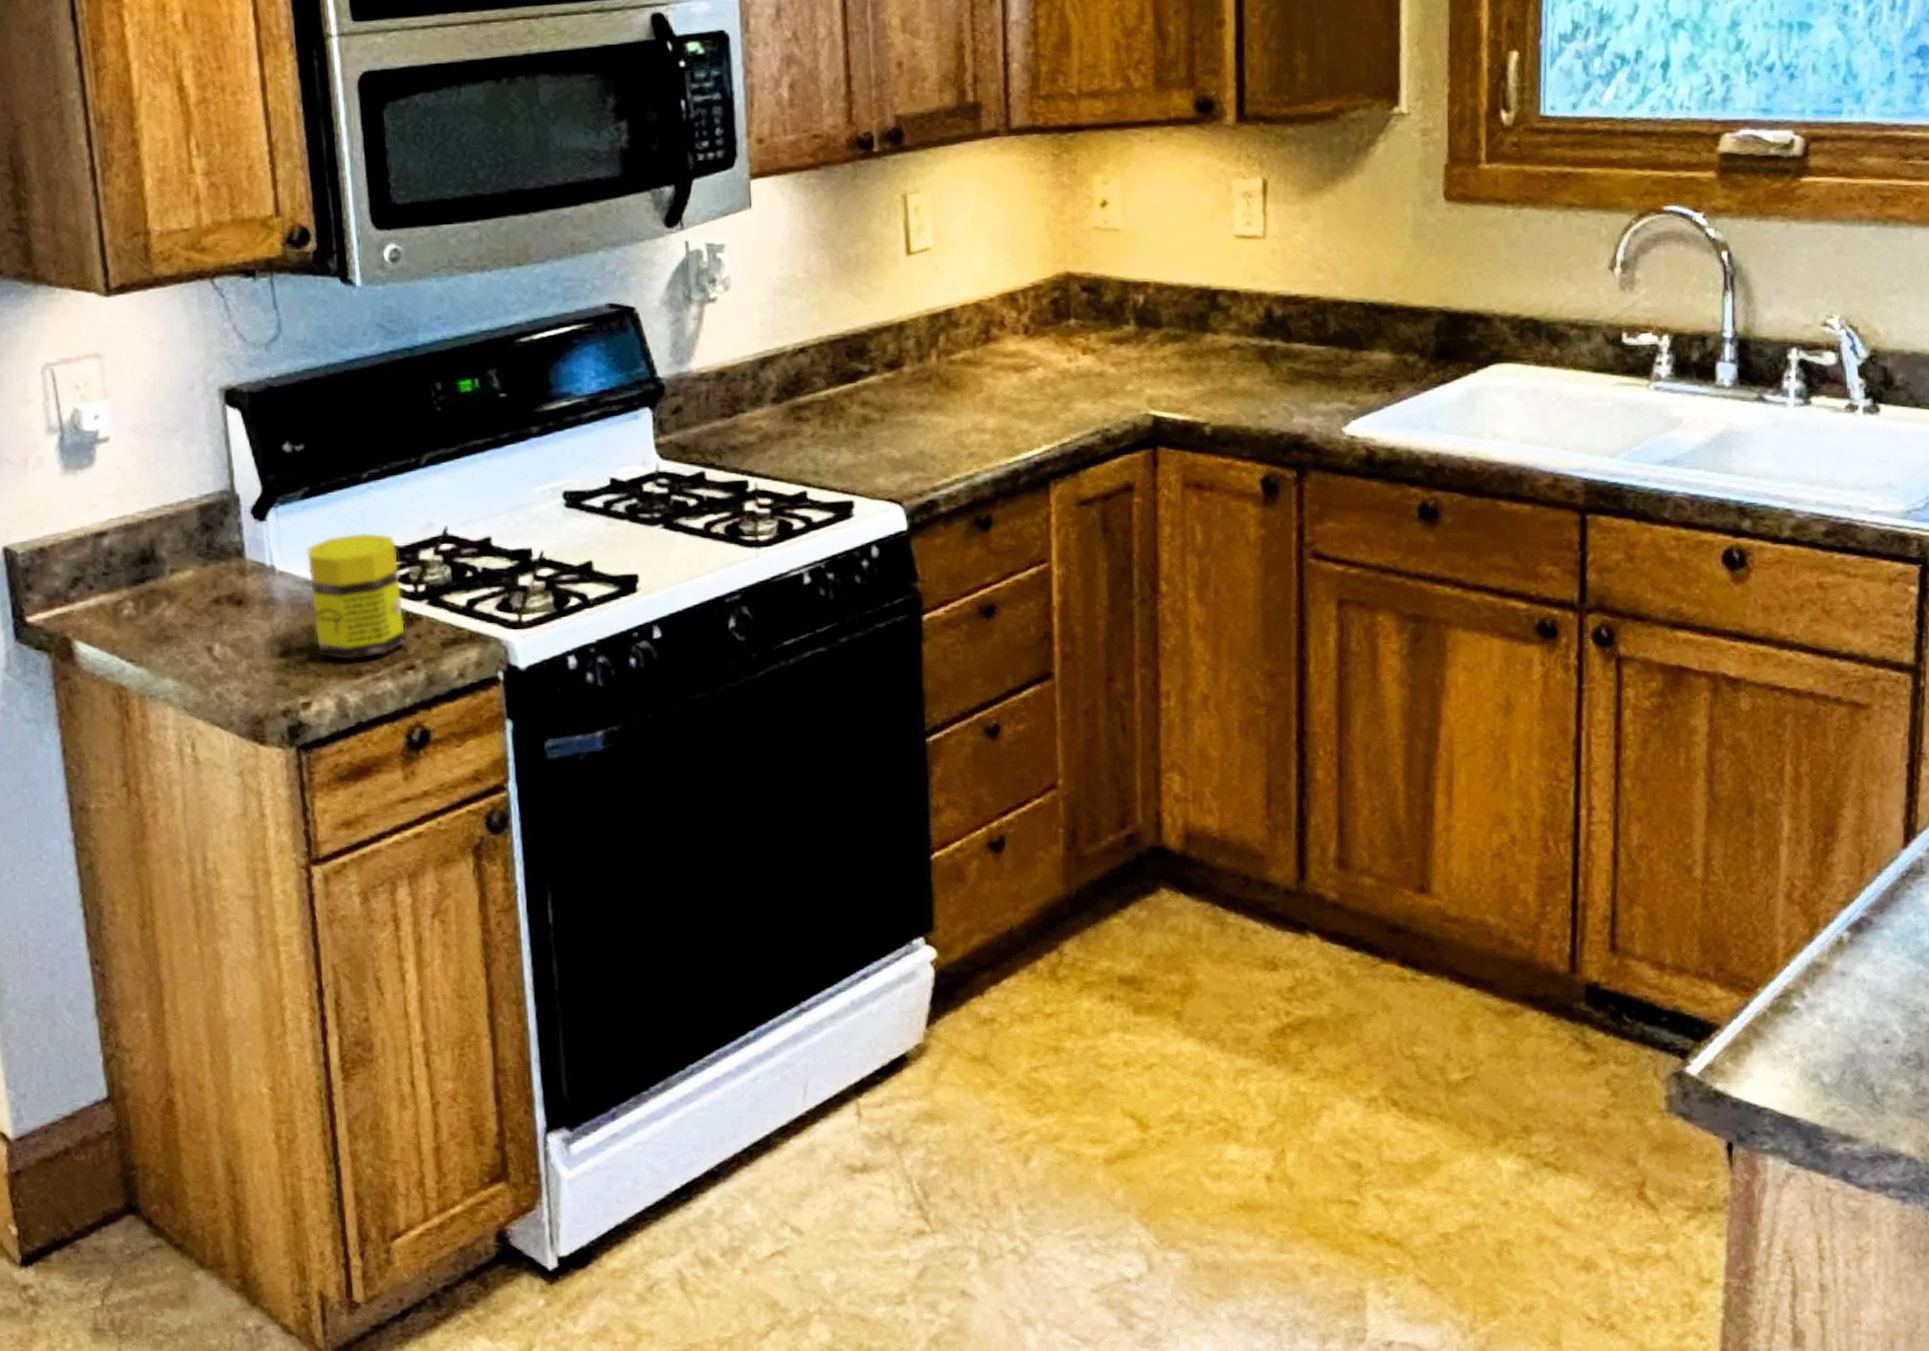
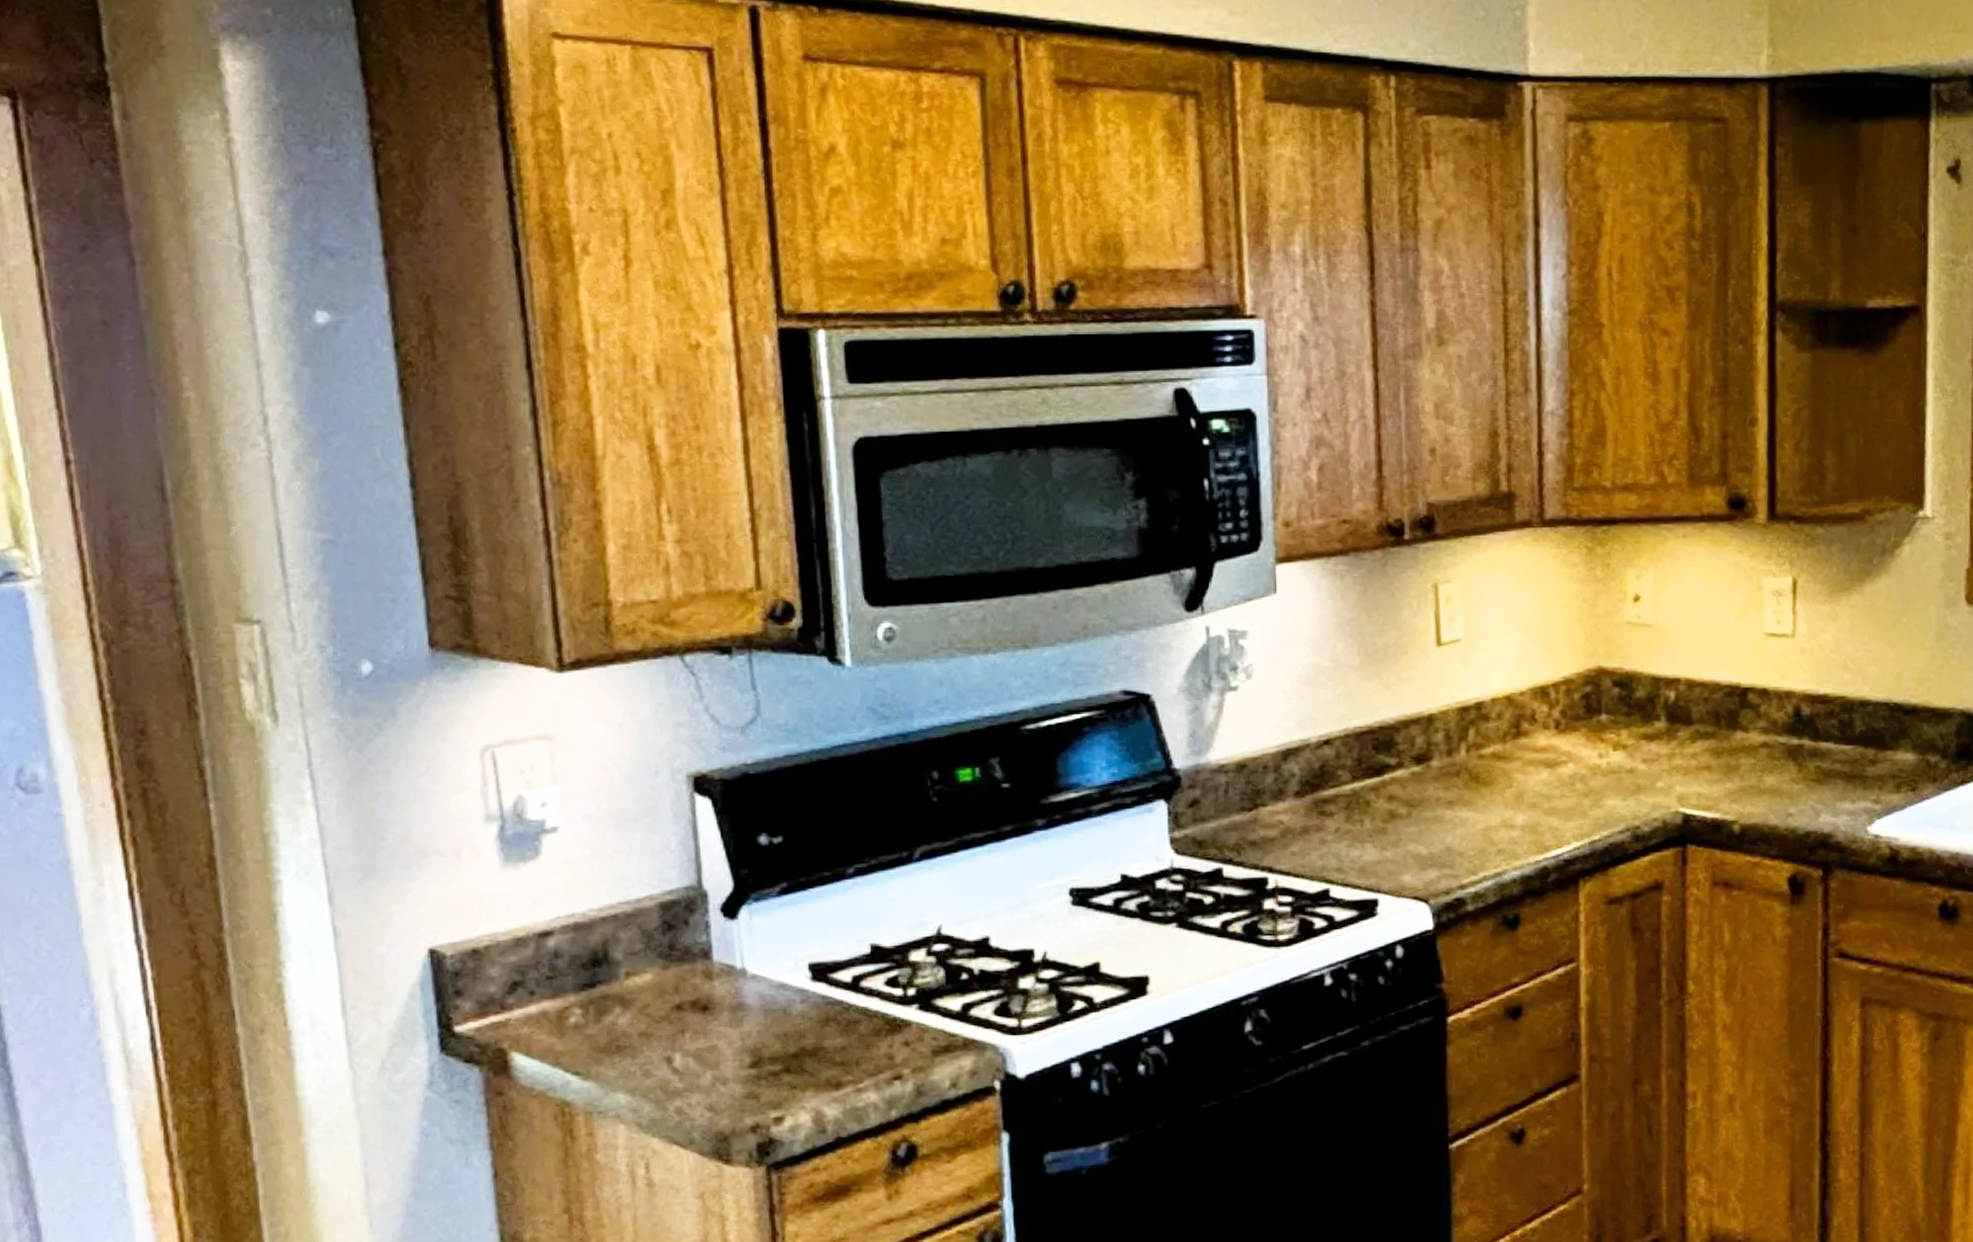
jar: present [306,532,407,661] -> none [782,931,894,1071]

